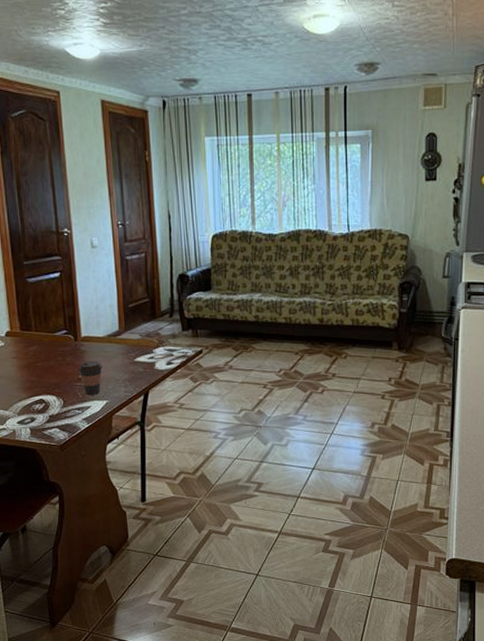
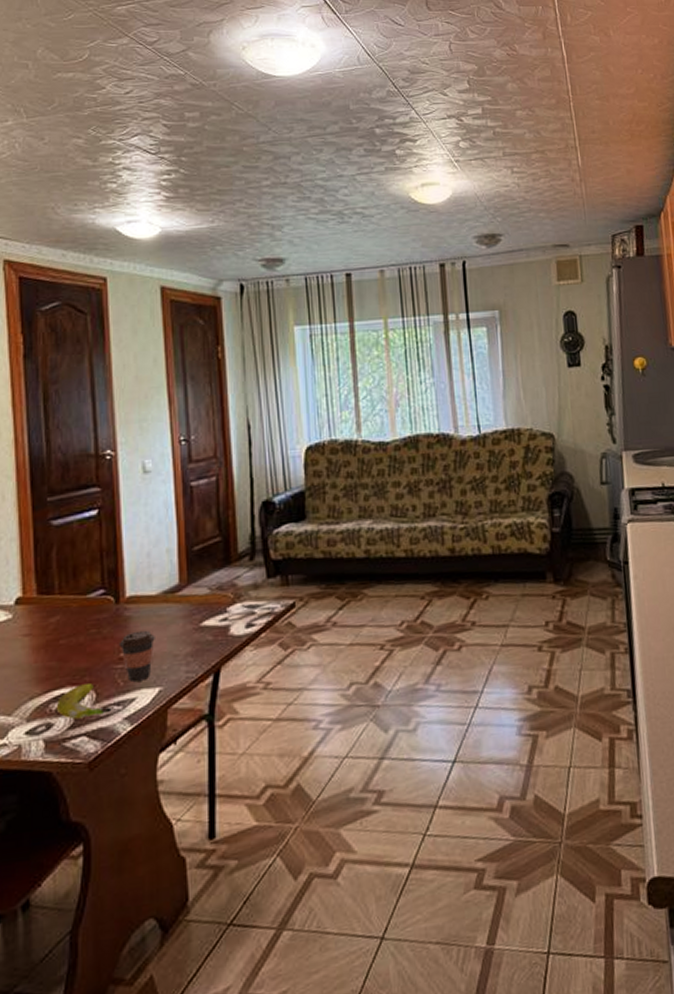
banana: none [37,394,75,417] -> present [56,683,112,720]

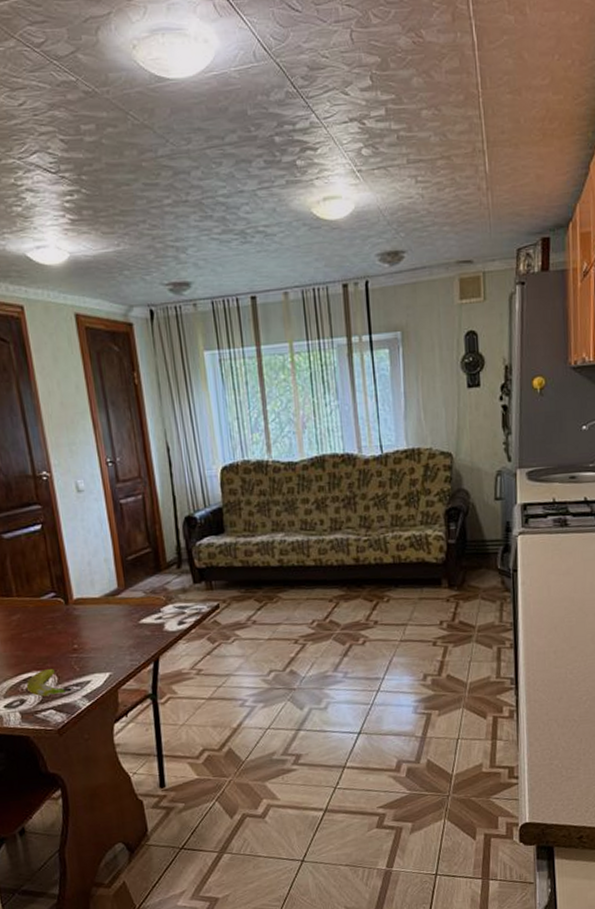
coffee cup: present [118,630,155,681] -> none [71,626,102,668]

